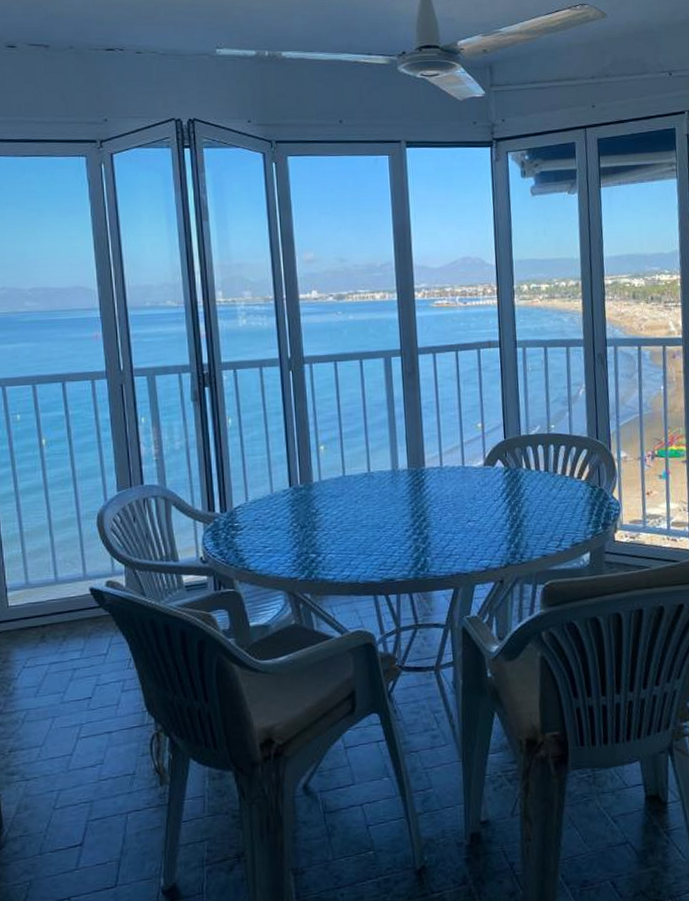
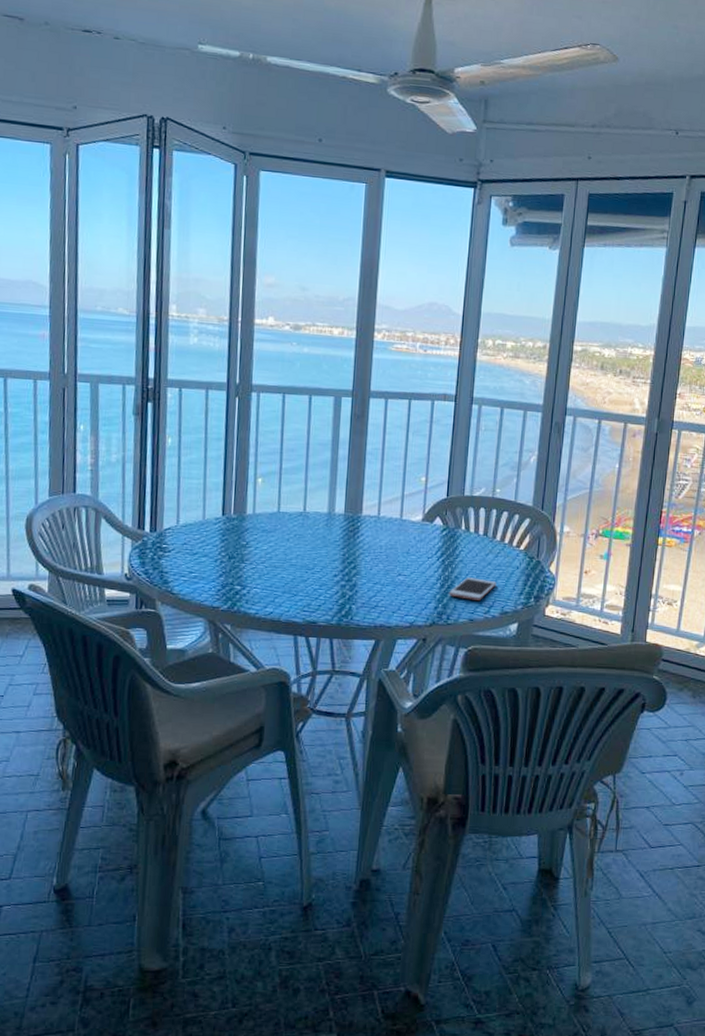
cell phone: none [519,514,564,536] -> present [449,577,497,600]

